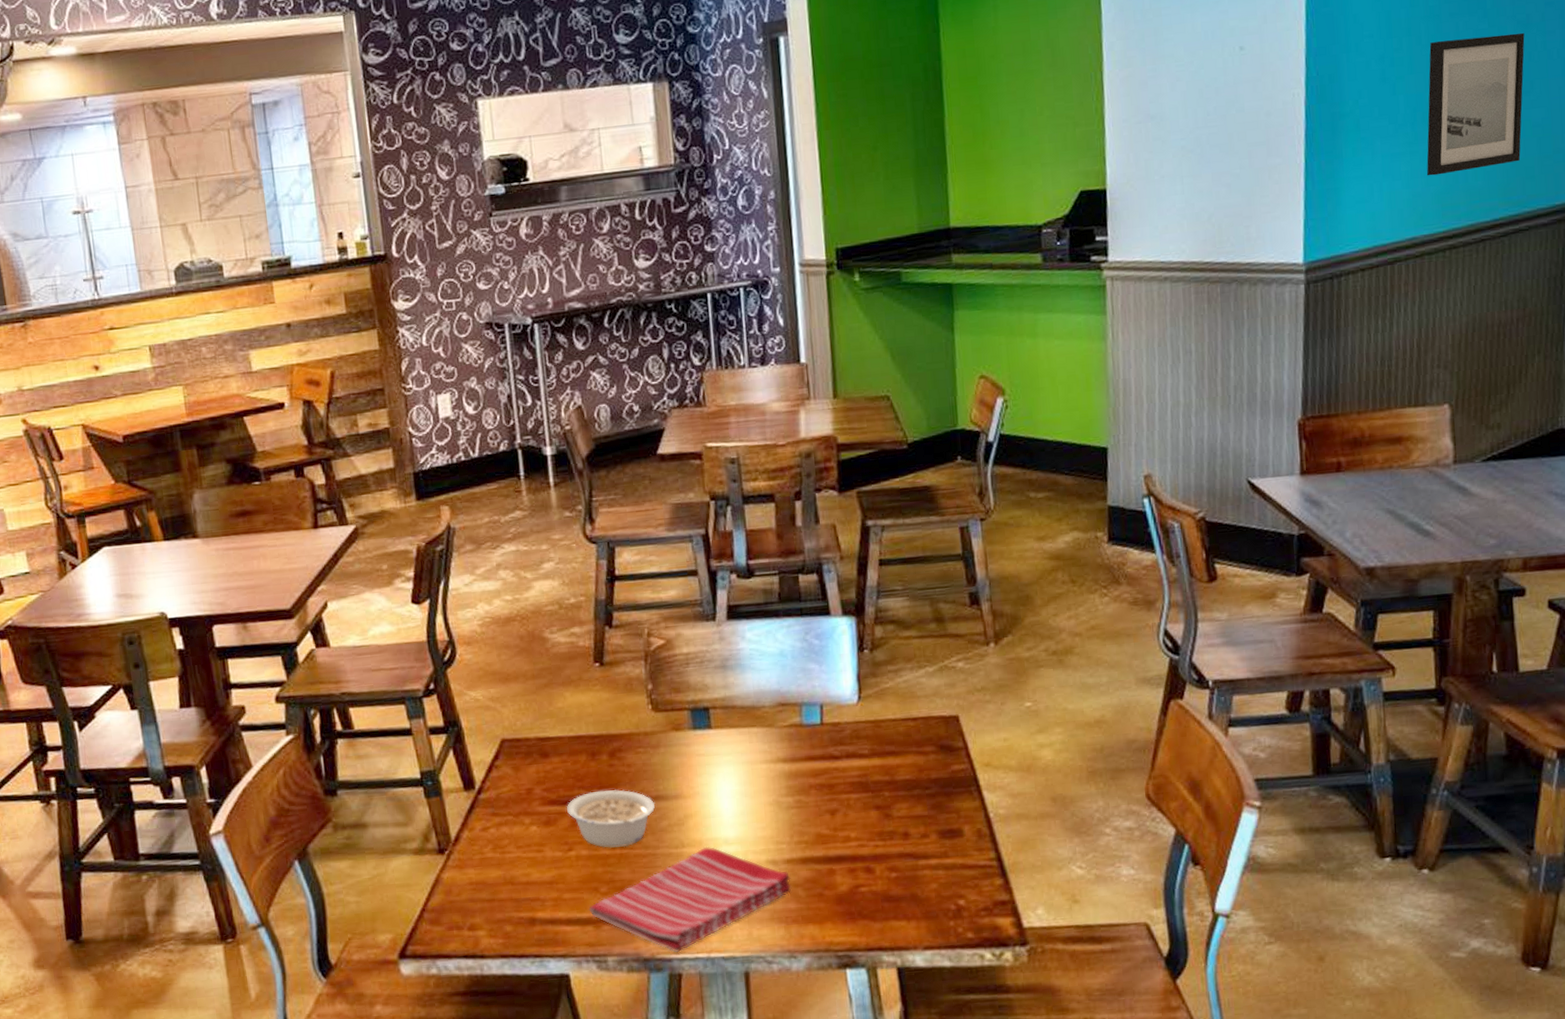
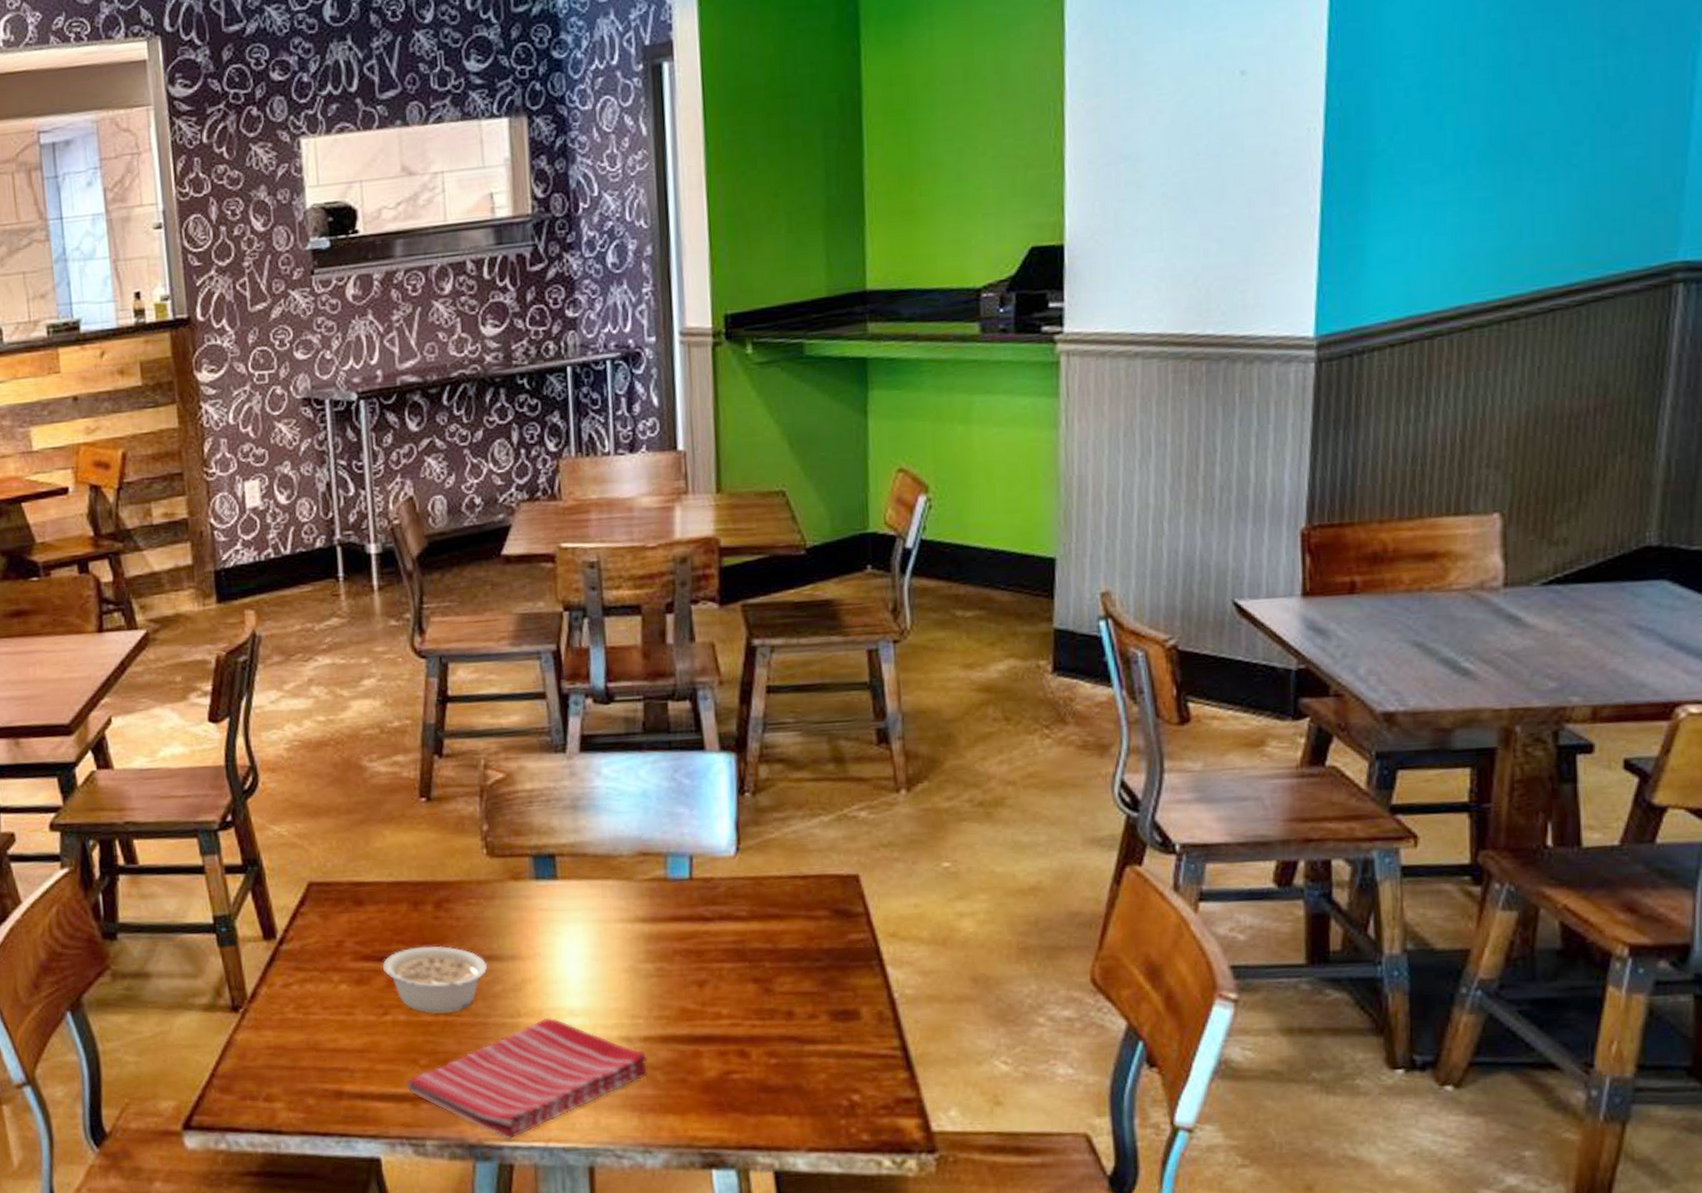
wall art: present [1426,32,1525,176] -> none [1480,50,1617,230]

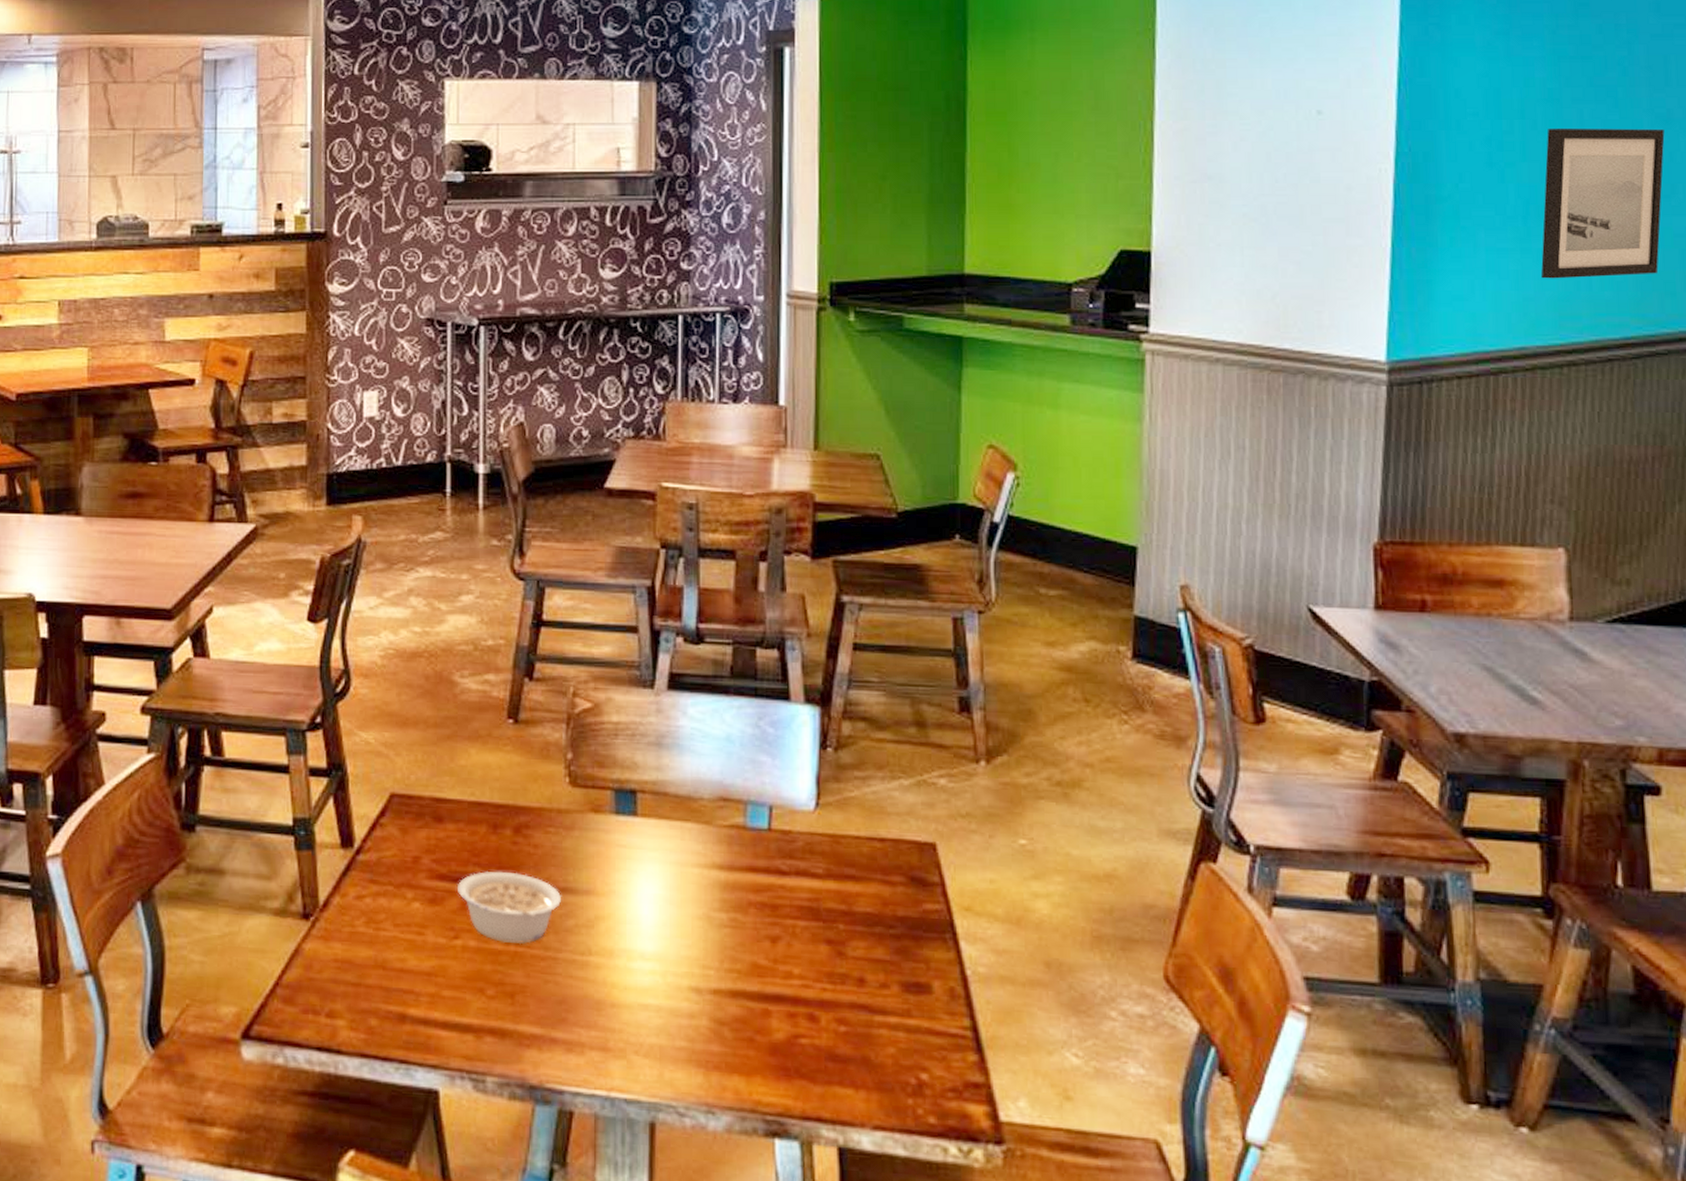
dish towel: present [405,1017,649,1140] -> none [470,958,716,1085]
wall art: none [1480,50,1617,230] -> present [1540,127,1665,279]

